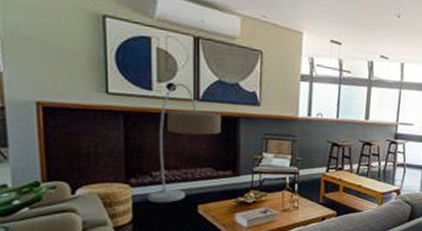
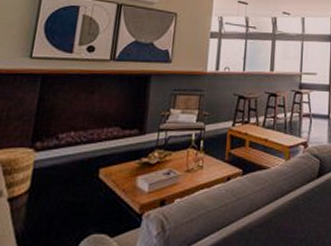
floor lamp: present [148,82,221,203] -> none [49,45,134,169]

